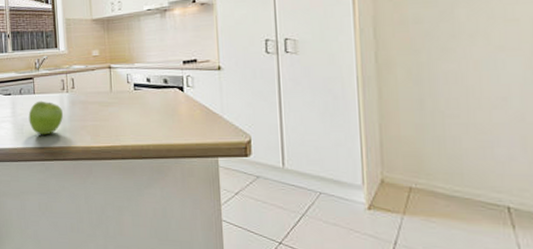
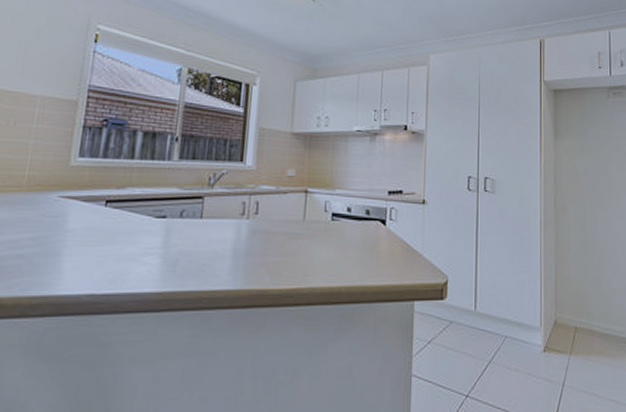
fruit: present [28,100,63,135] -> none [187,227,238,274]

